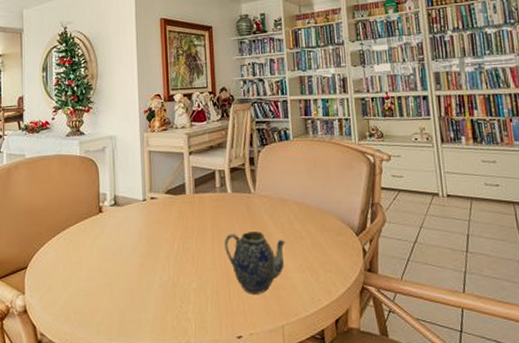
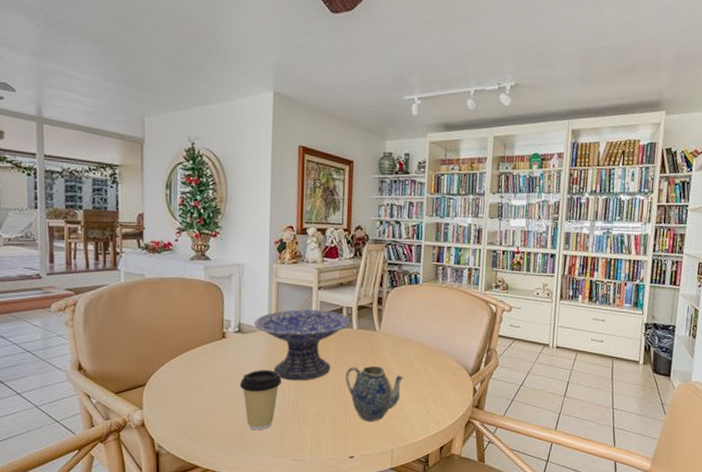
coffee cup: none [118,243,160,311] -> present [239,370,281,431]
decorative bowl: none [128,175,224,253] -> present [253,309,351,381]

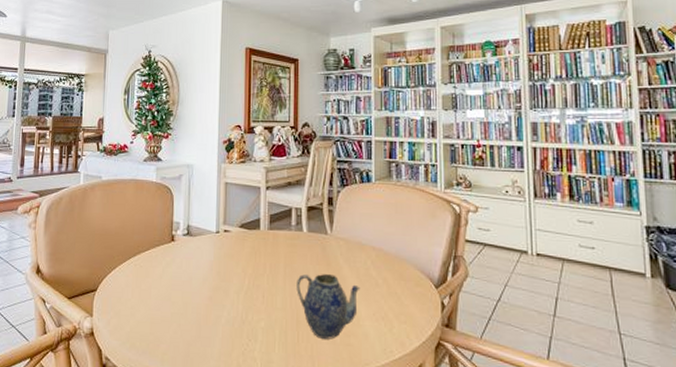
coffee cup: present [239,370,281,431] -> none [187,276,229,345]
decorative bowl: present [253,309,351,381] -> none [202,211,300,290]

